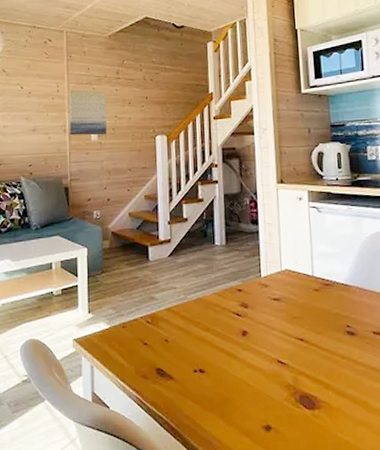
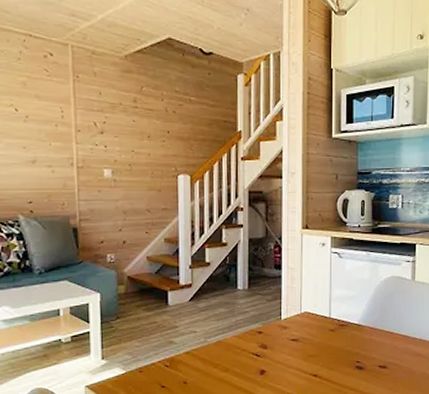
wall art: present [68,89,107,136] -> none [75,115,122,171]

